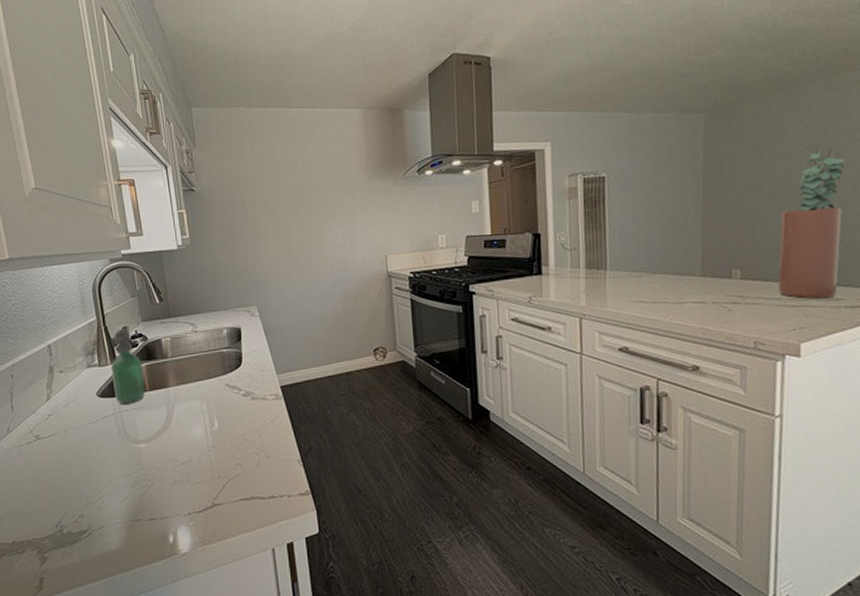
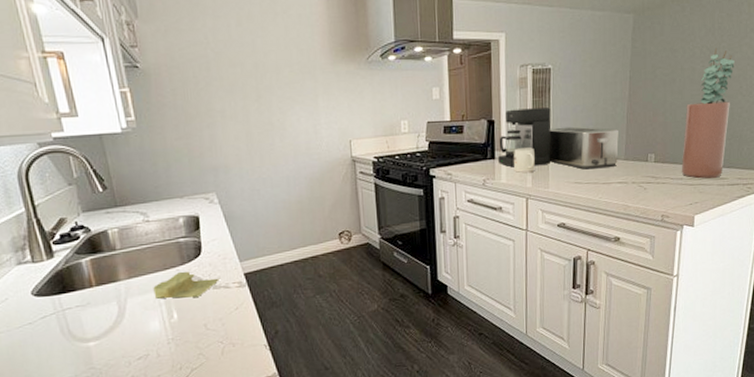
soap dispenser: present [110,329,146,404] -> none [47,221,92,303]
sponge: none [198,381,259,407] -> present [153,271,221,299]
coffee maker: none [546,219,608,284] -> present [498,107,551,168]
mug: none [563,262,590,290] -> present [513,147,536,173]
toaster: none [605,239,693,287] -> present [548,126,619,170]

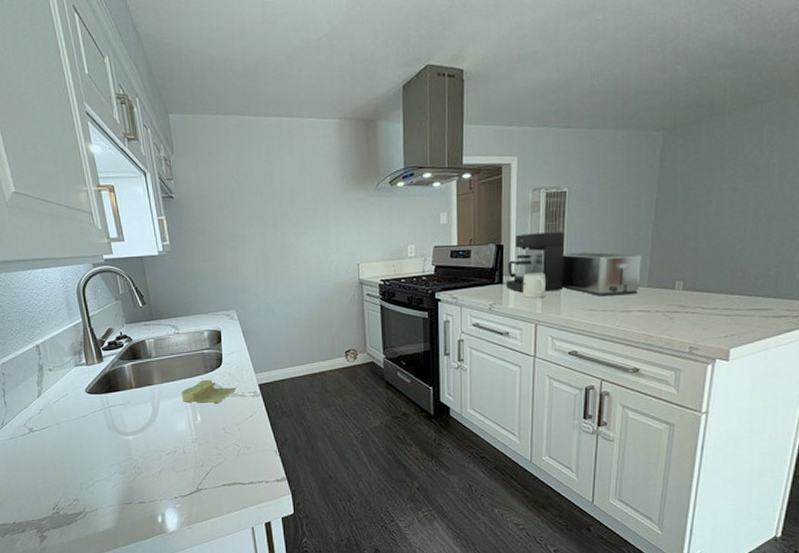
vase: present [681,48,735,179] -> none [715,166,787,309]

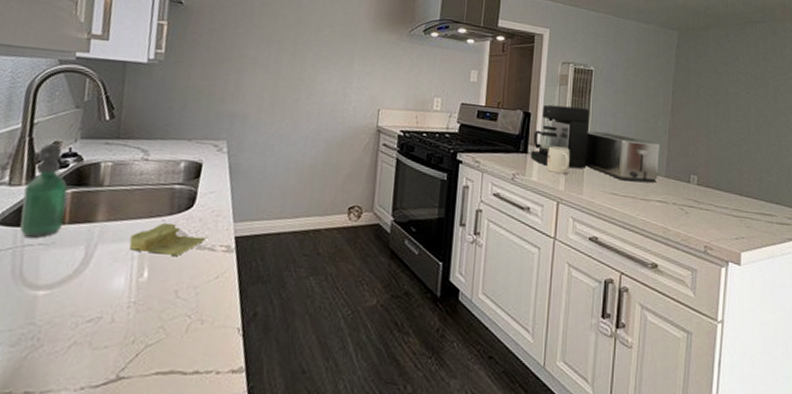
soap dispenser: none [97,330,132,400] -> present [19,143,68,238]

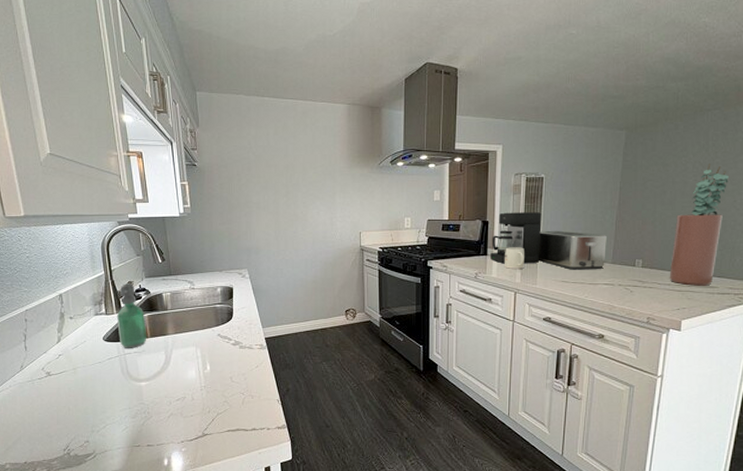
sponge: present [129,222,208,256] -> none [193,331,246,354]
vase: none [726,77,780,213] -> present [669,164,729,286]

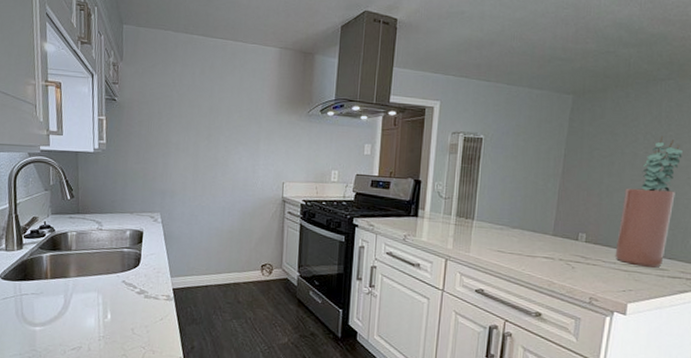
soap dispenser: present [116,283,147,348] -> none [16,219,47,289]
coffee maker: present [490,212,542,264] -> none [421,172,479,229]
mug: present [504,247,526,269] -> none [435,210,459,234]
toaster: present [538,230,607,270] -> none [472,194,548,241]

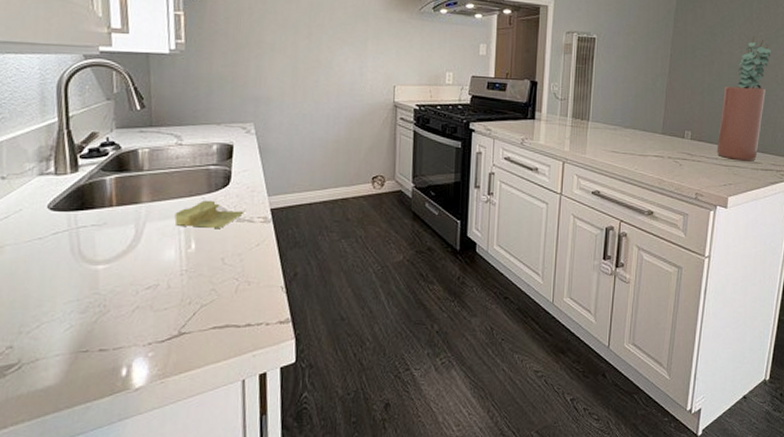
sponge: none [95,277,152,303] -> present [174,200,246,228]

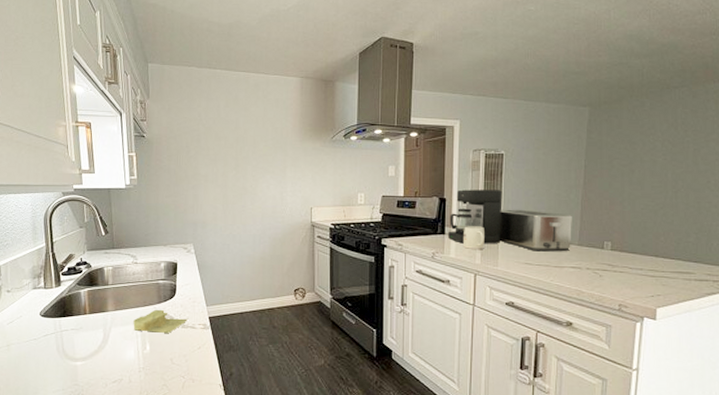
coffee maker: none [538,73,593,130] -> present [448,189,502,244]
mug: none [552,111,575,136] -> present [462,226,486,249]
toaster: none [588,95,657,140] -> present [499,209,572,252]
vase: present [716,36,771,161] -> none [641,142,701,272]

